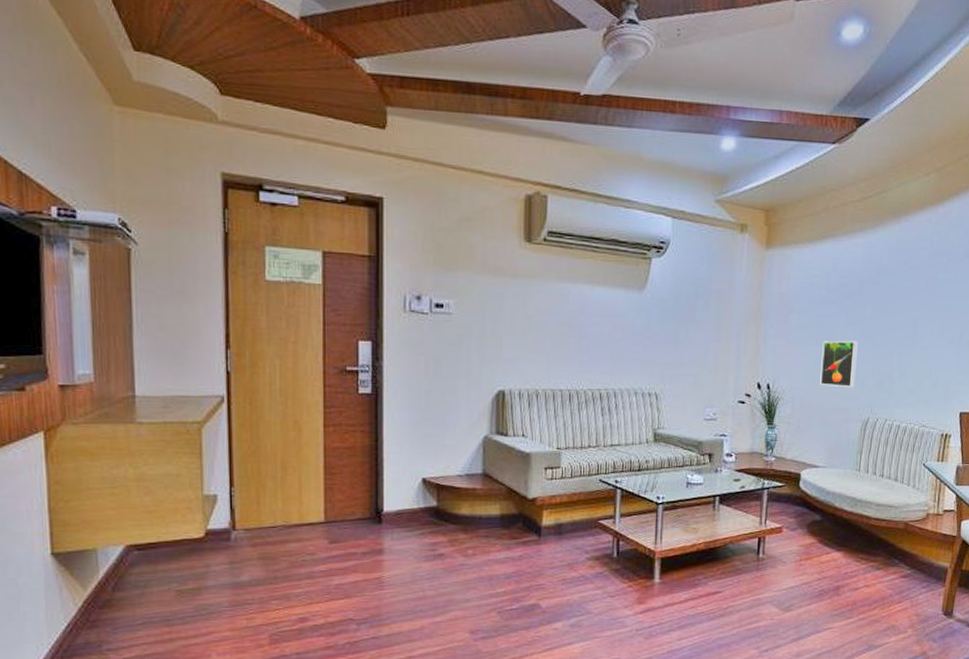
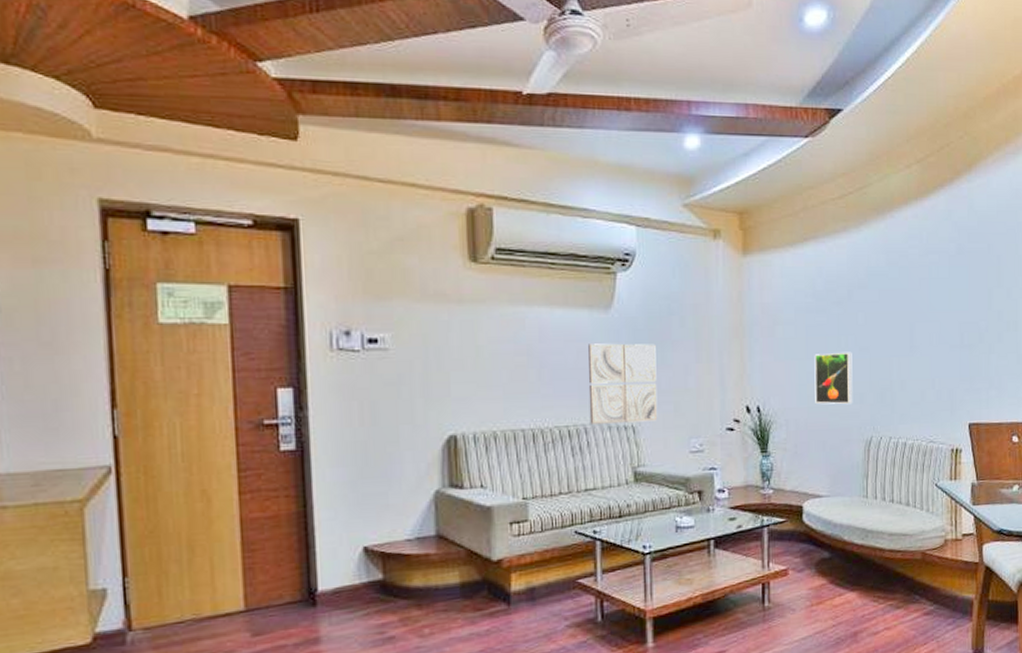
wall art: none [619,319,681,391] -> present [588,343,658,424]

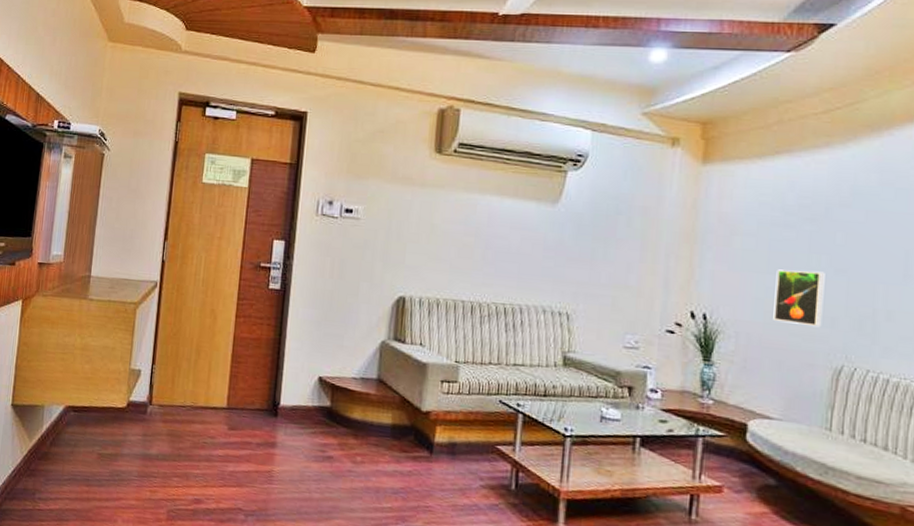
wall art: present [588,343,658,424] -> none [525,233,599,312]

